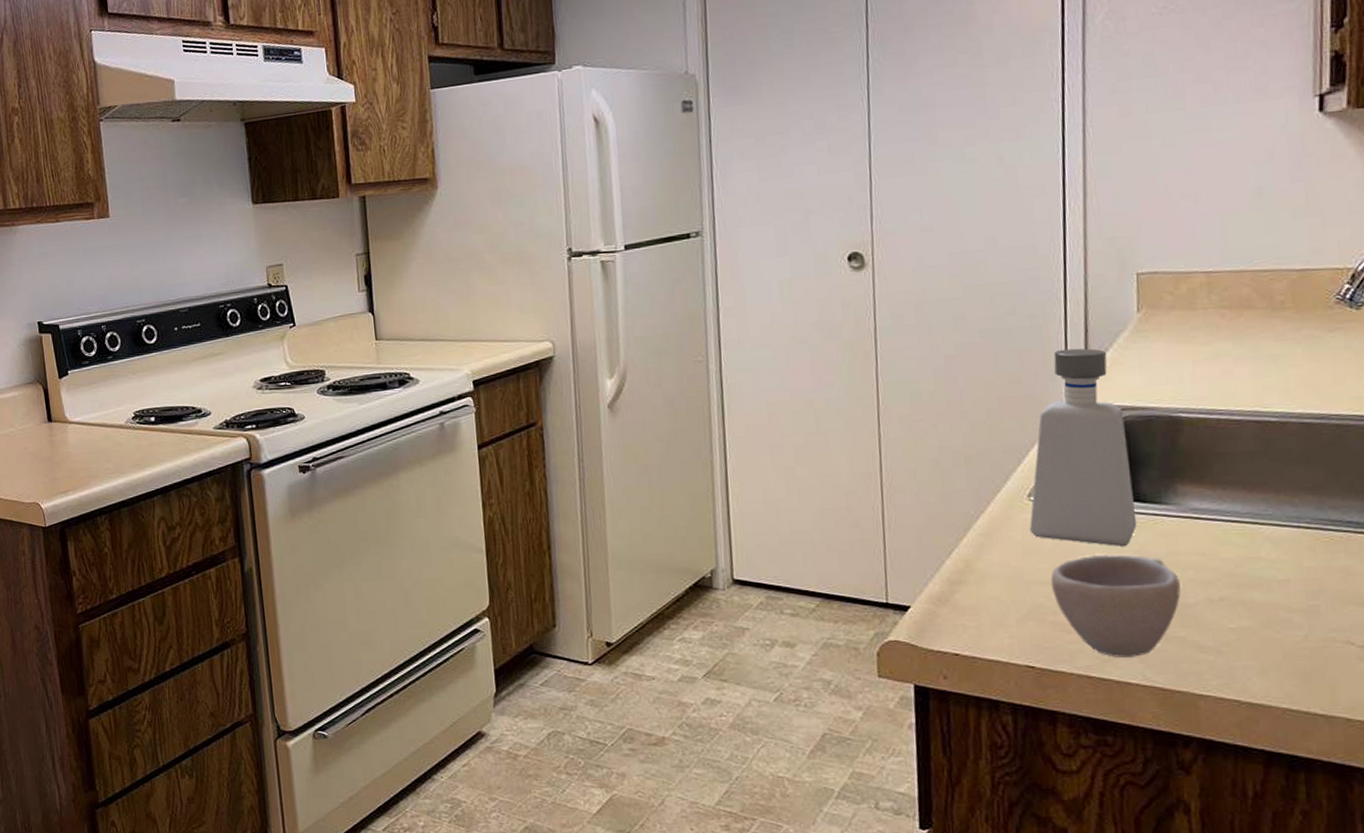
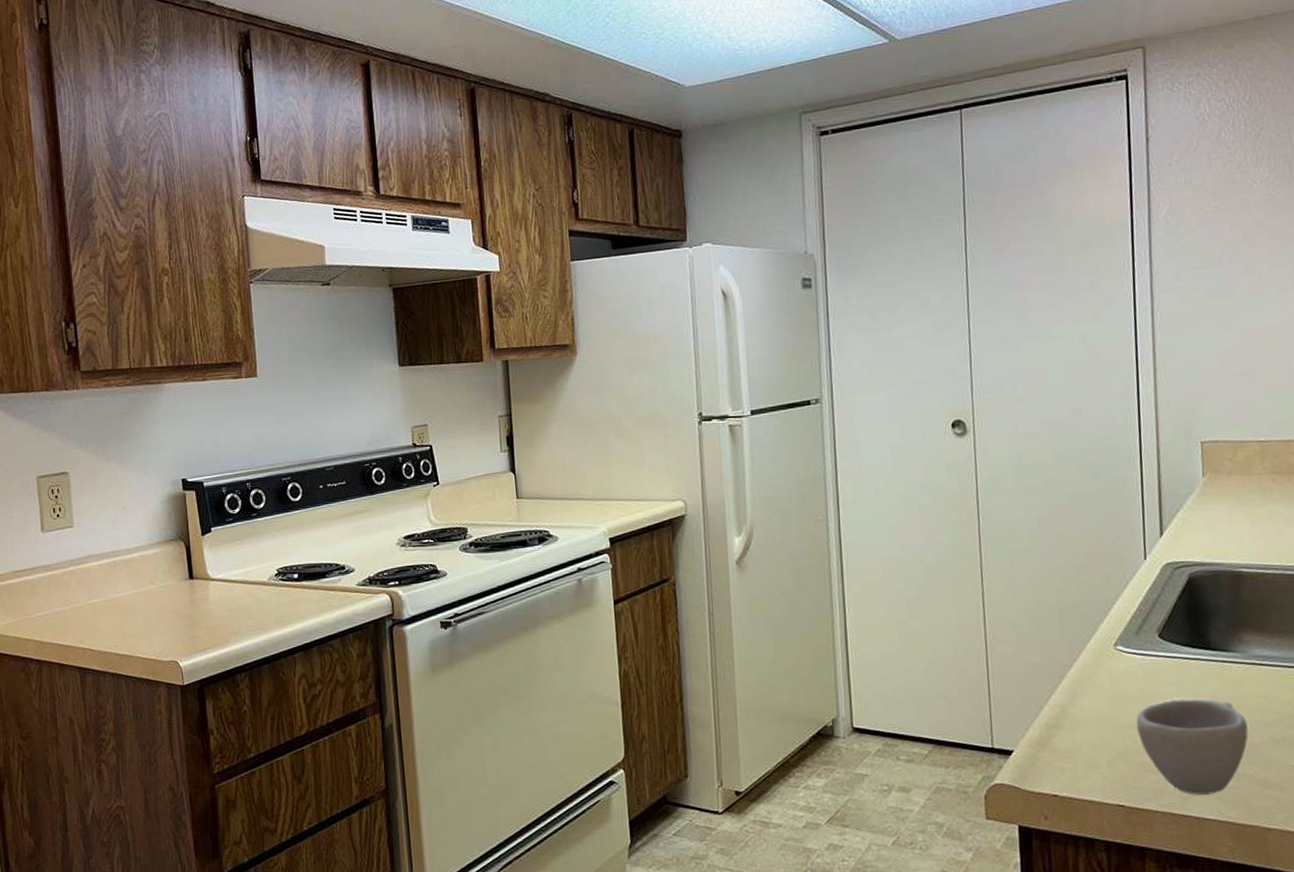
soap dispenser: present [1030,348,1137,547] -> none [1116,509,1209,692]

